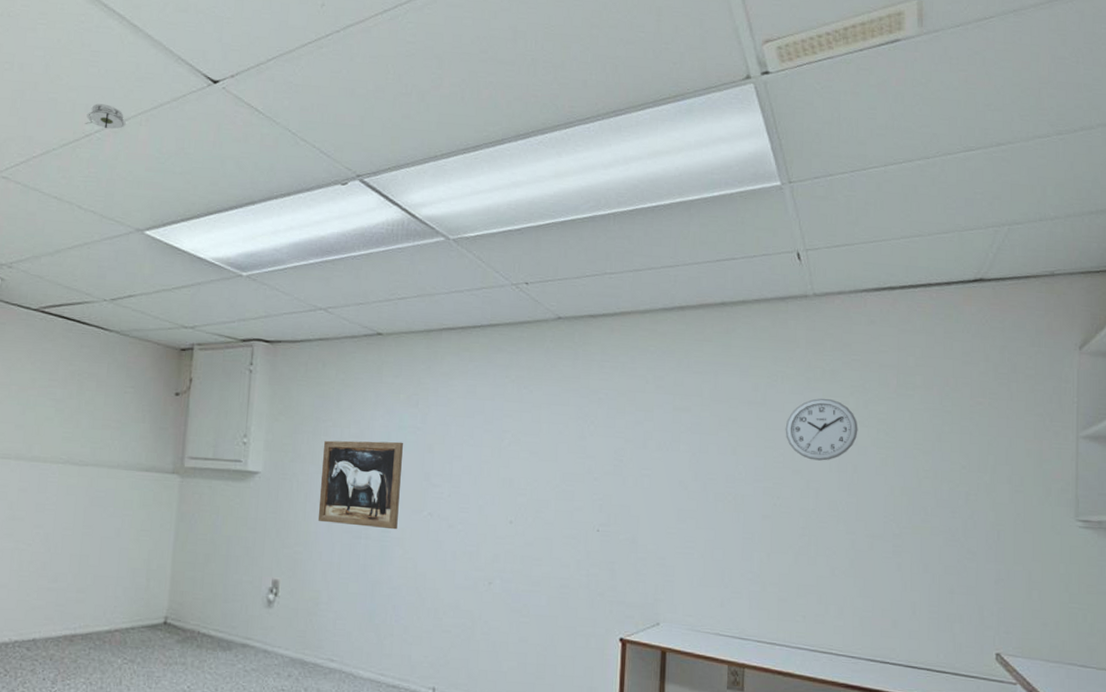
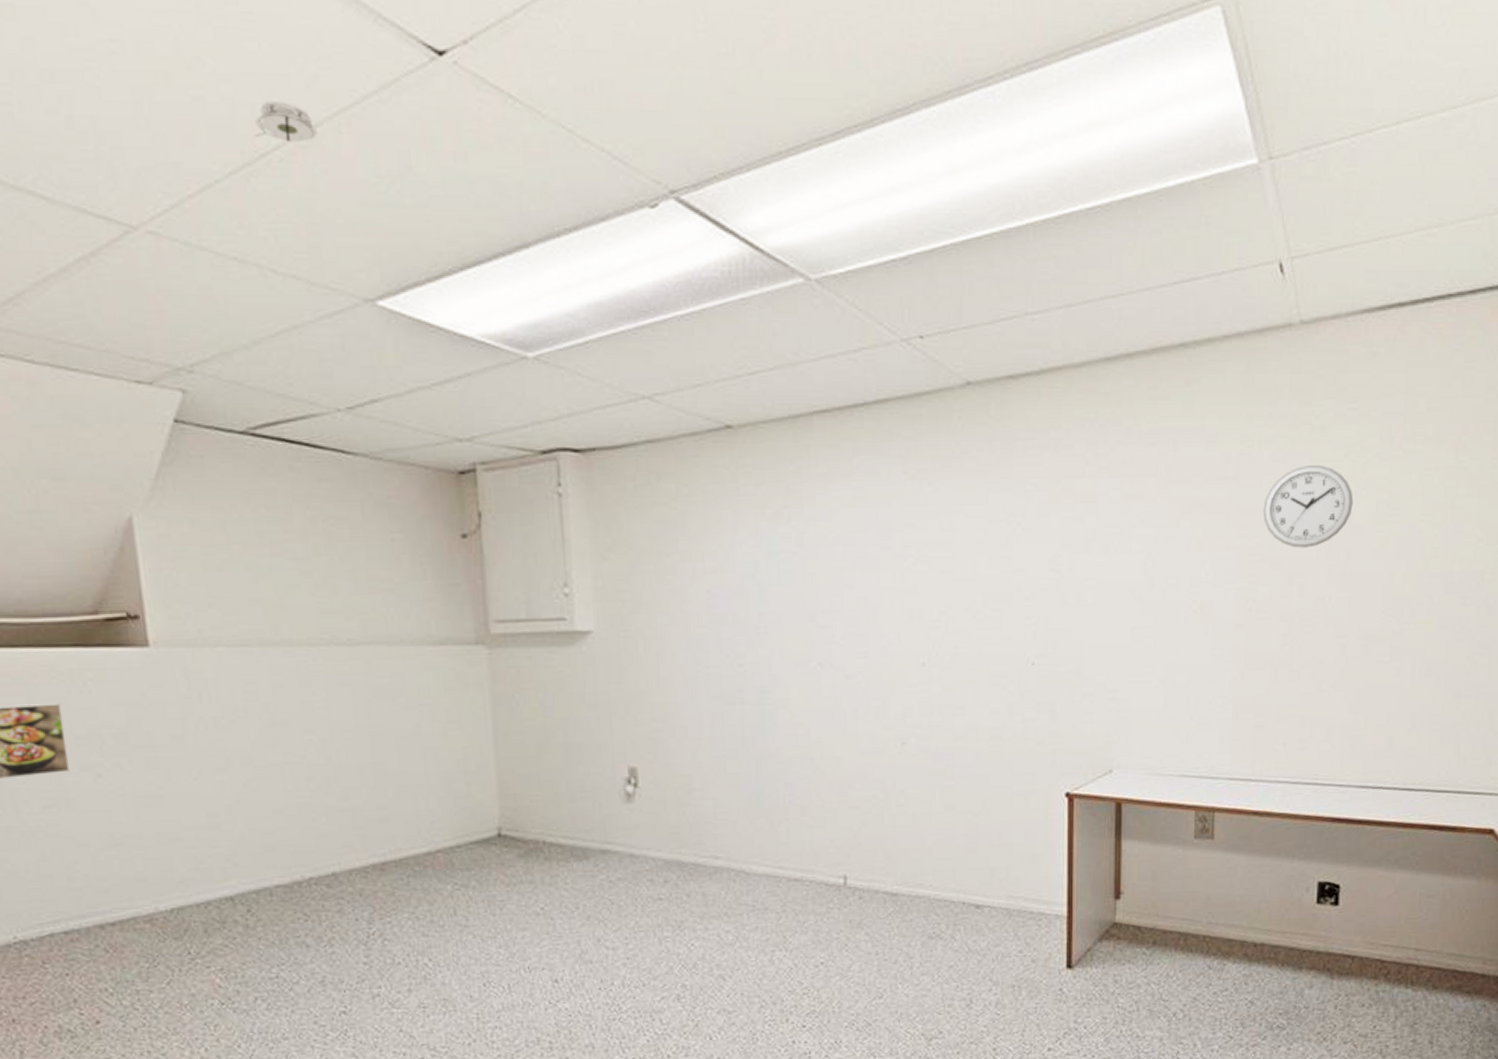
wall art: present [317,440,403,530] -> none [672,573,780,689]

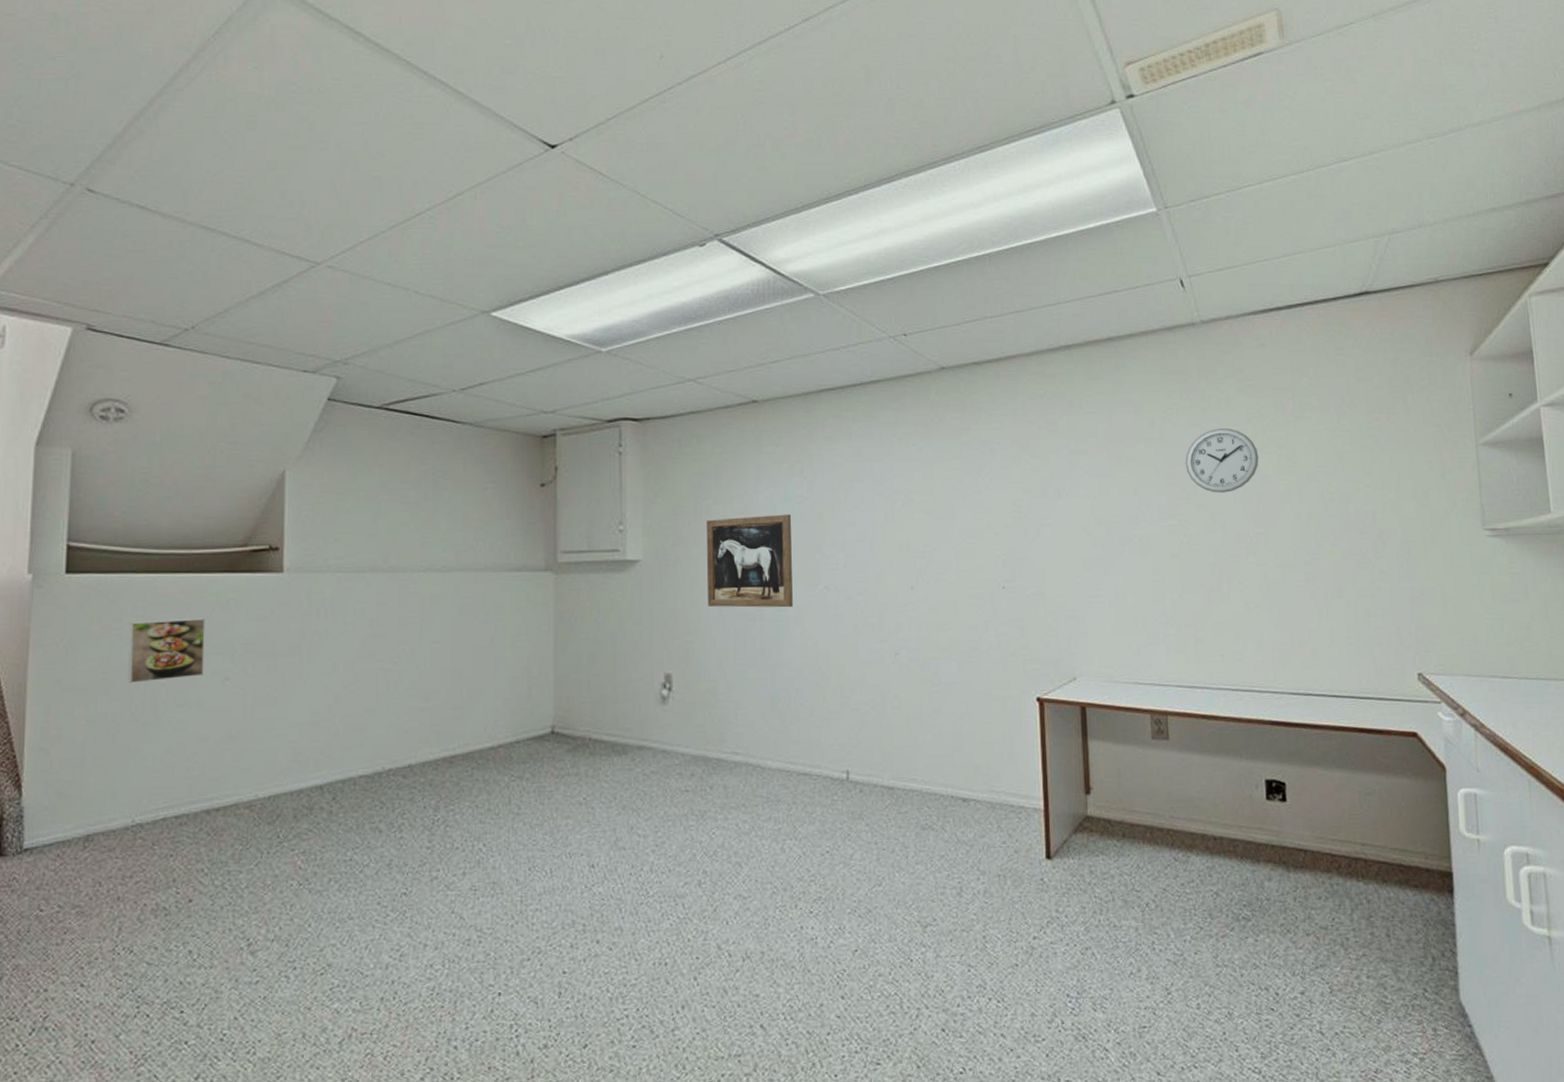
smoke detector: present [255,101,319,143] -> none [414,179,460,206]
wall art: none [672,573,780,689] -> present [706,514,793,608]

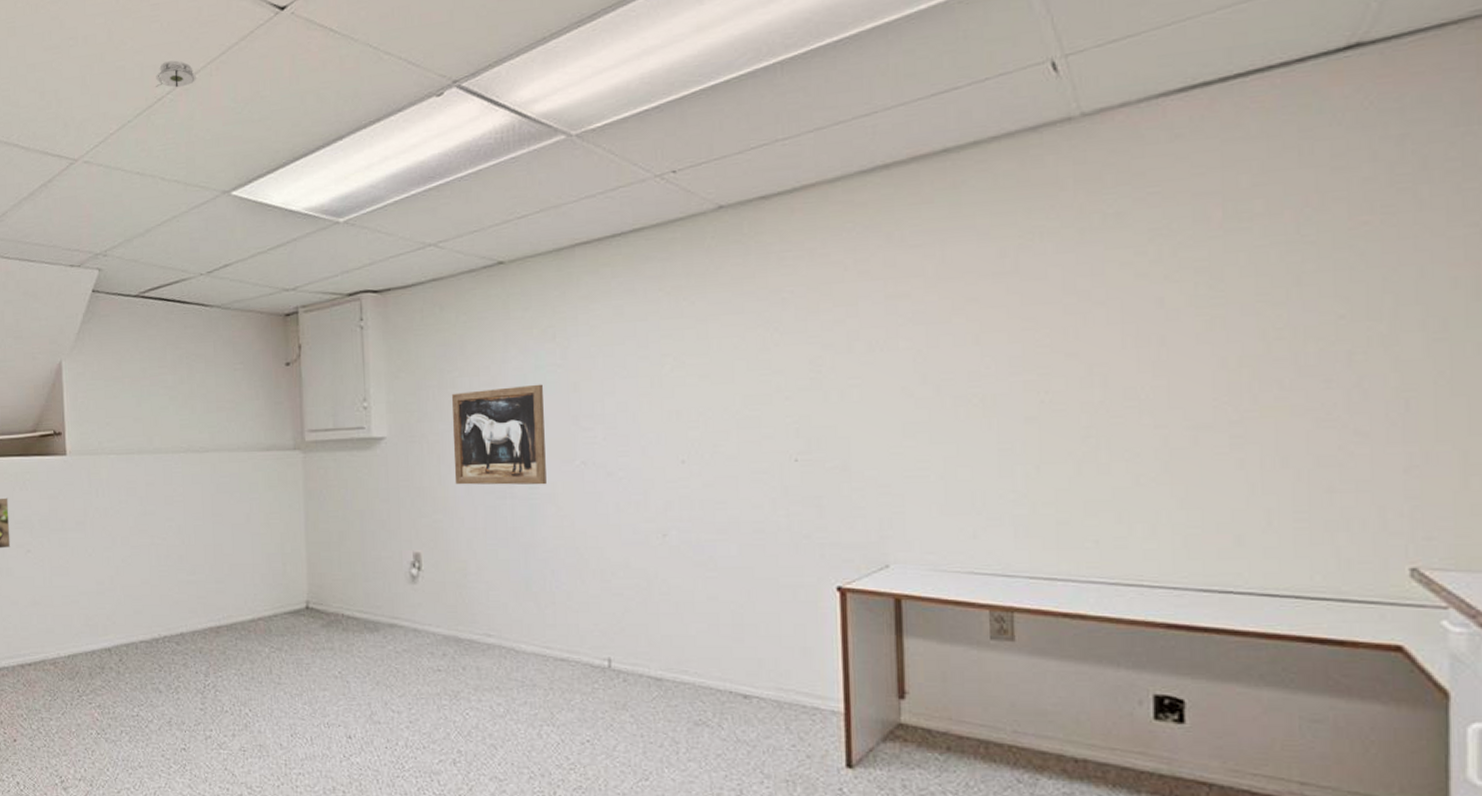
smoke detector: none [414,179,460,206] -> present [155,60,197,88]
wall clock: present [1185,427,1259,493] -> none [1050,251,1164,337]

